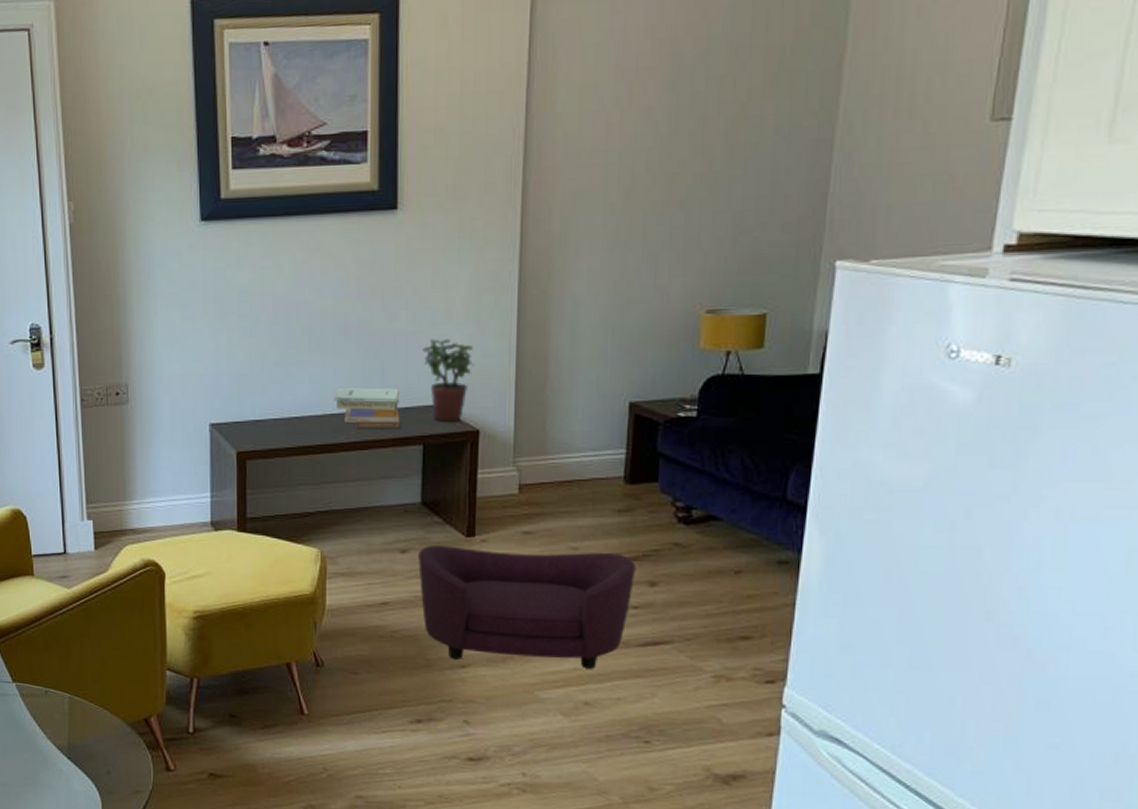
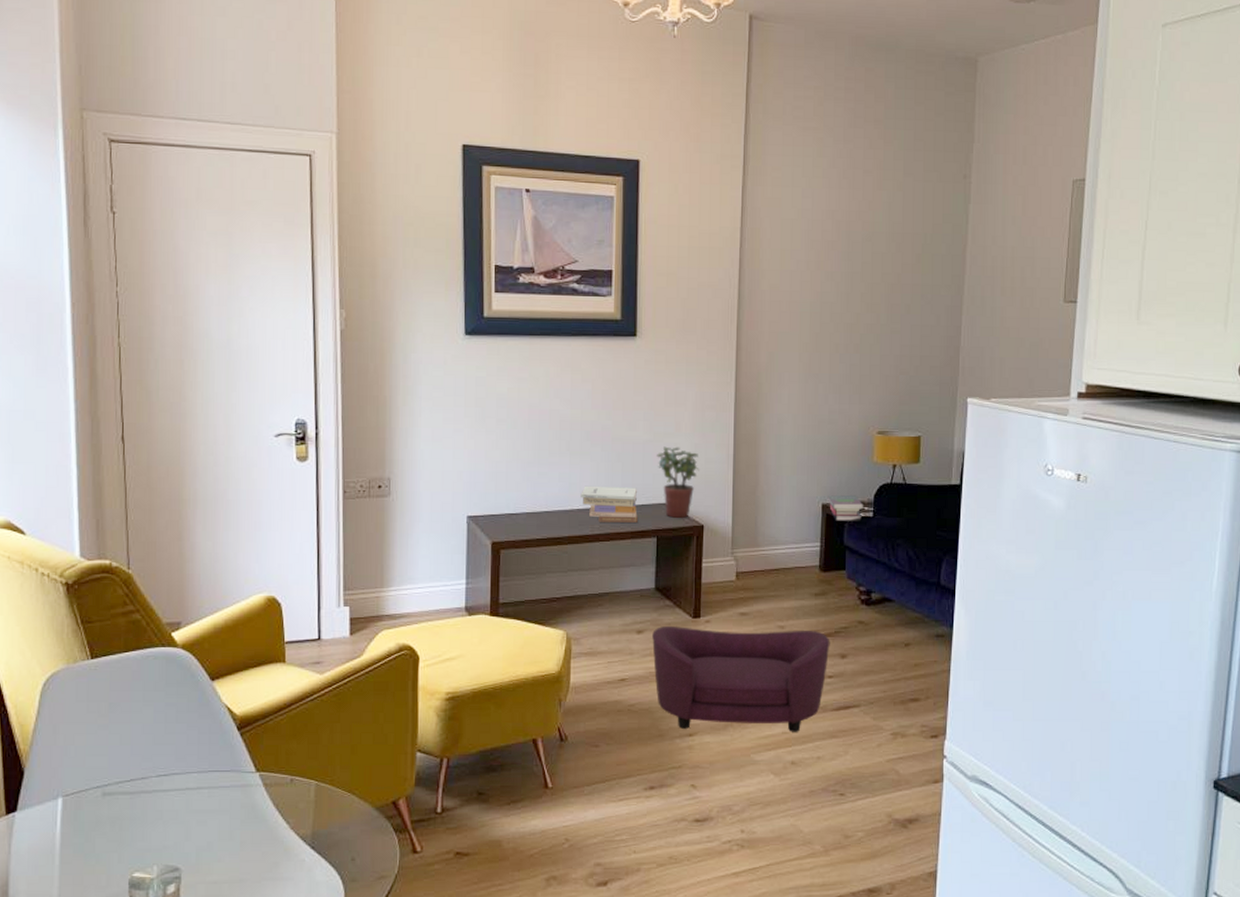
books: none [635,391,684,423] -> present [827,495,863,521]

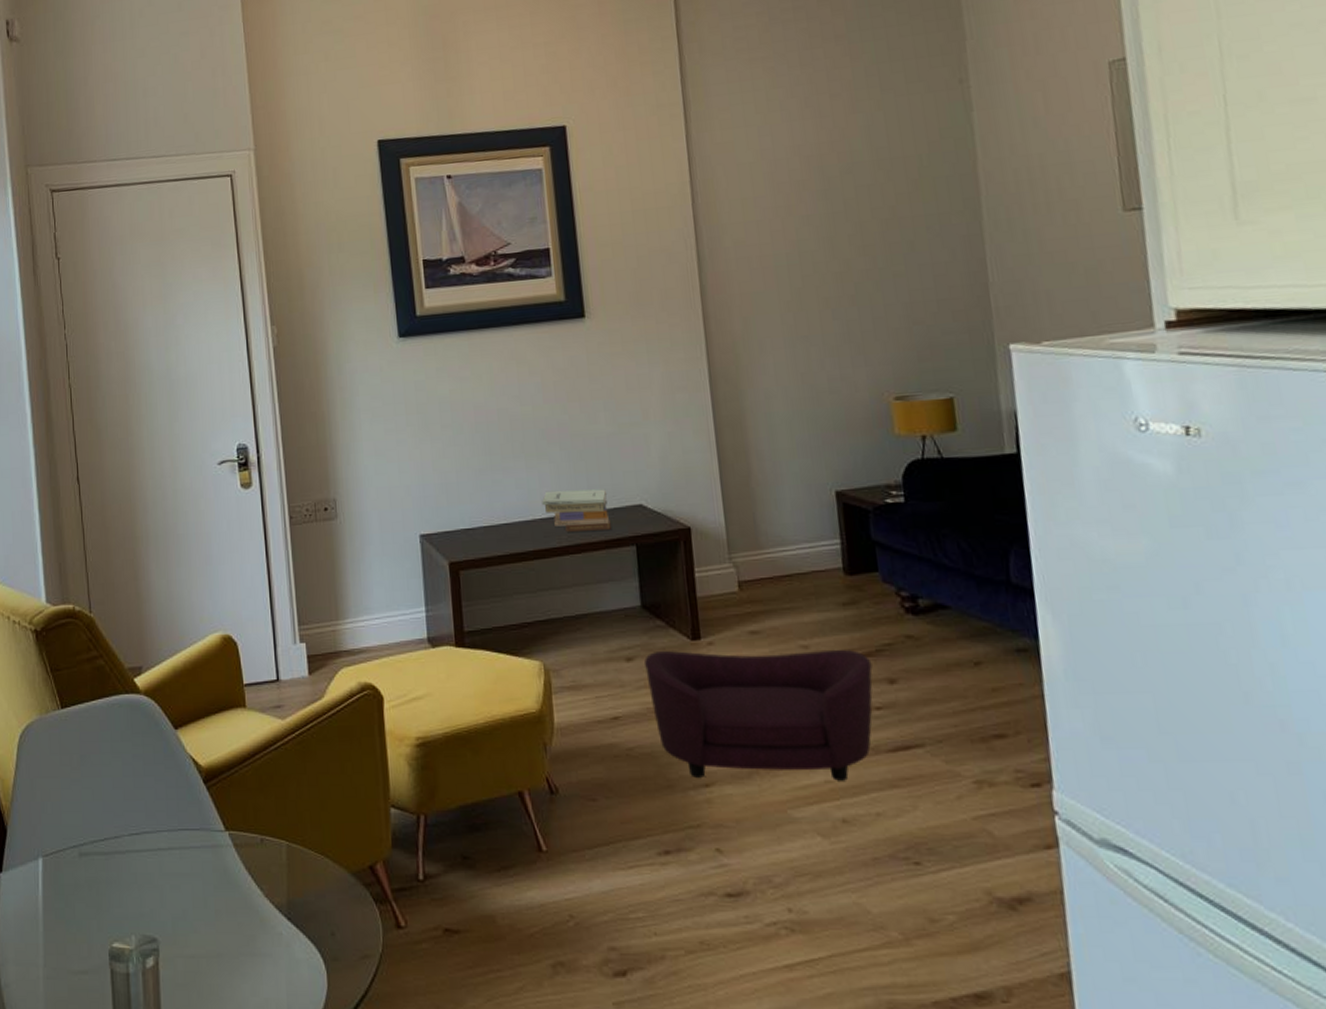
potted plant: present [657,446,699,518] -> none [624,437,677,521]
books: present [827,495,863,521] -> none [840,478,891,511]

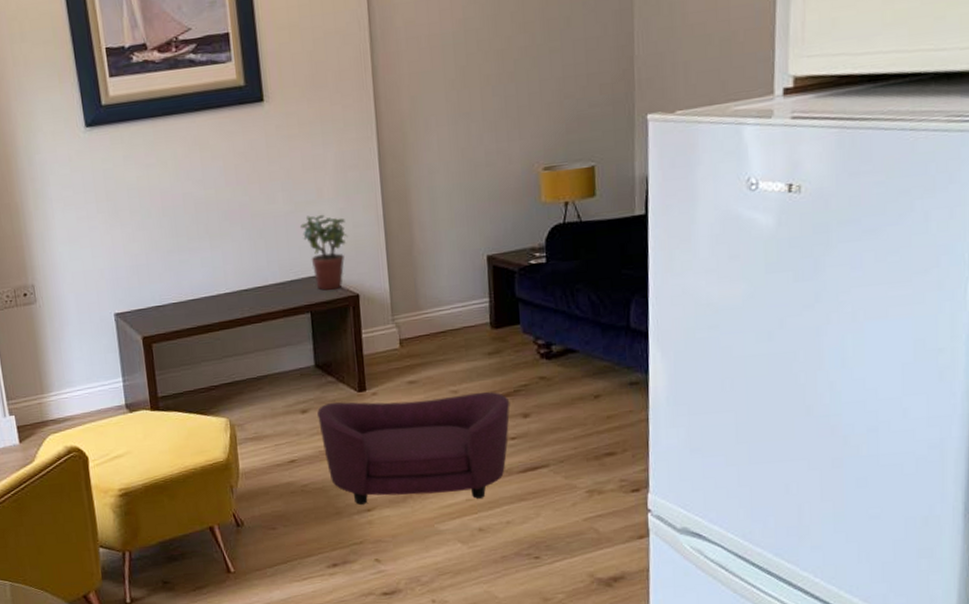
books: present [542,489,613,532] -> none [225,263,290,304]
potted plant: none [624,437,677,521] -> present [300,214,348,291]

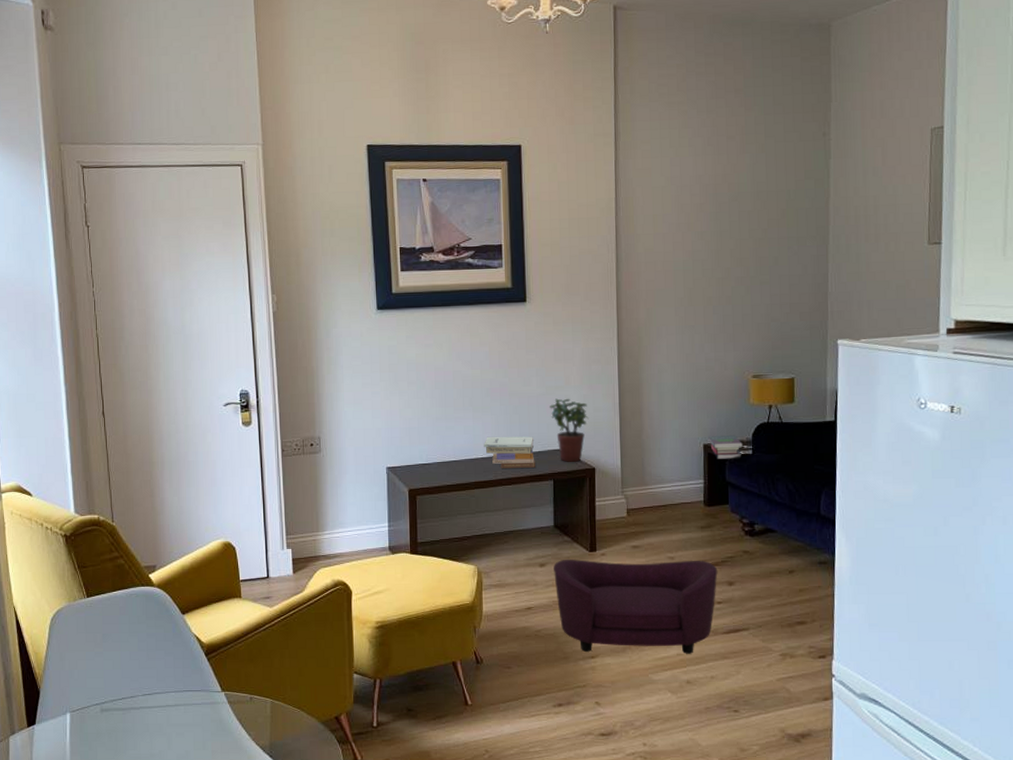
books: none [225,263,290,304] -> present [484,436,536,468]
books: none [491,242,534,272] -> present [707,435,742,459]

